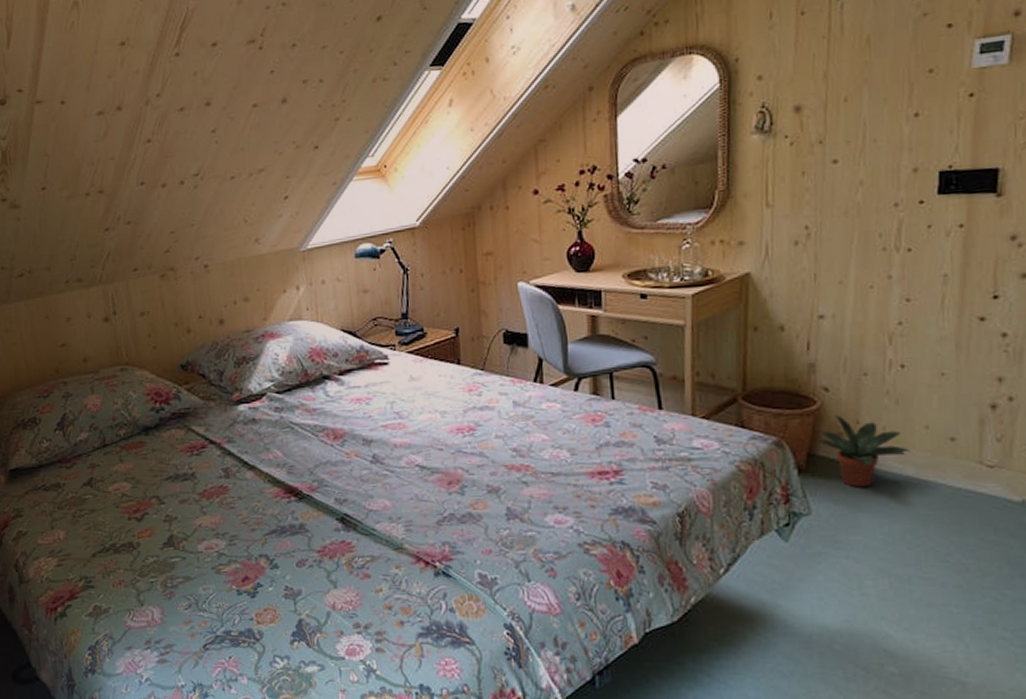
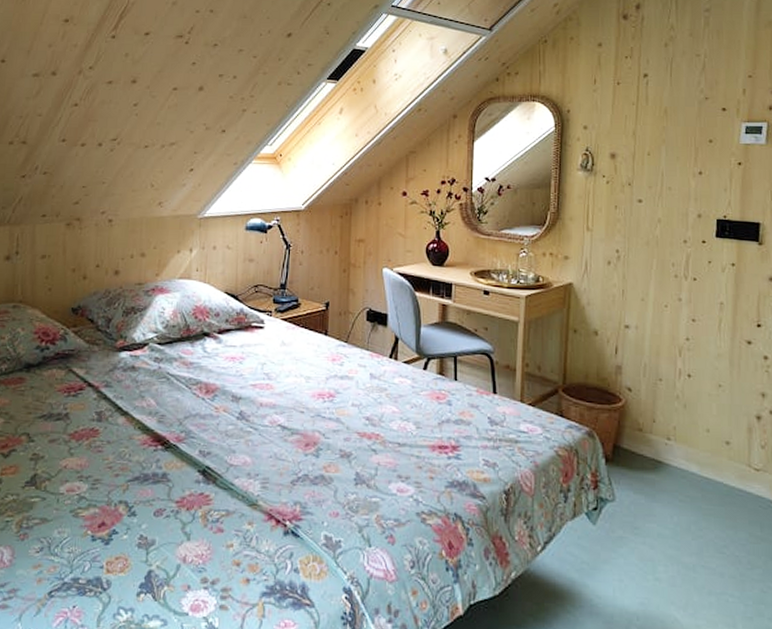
potted plant: present [817,415,911,488] -> none [622,413,695,480]

